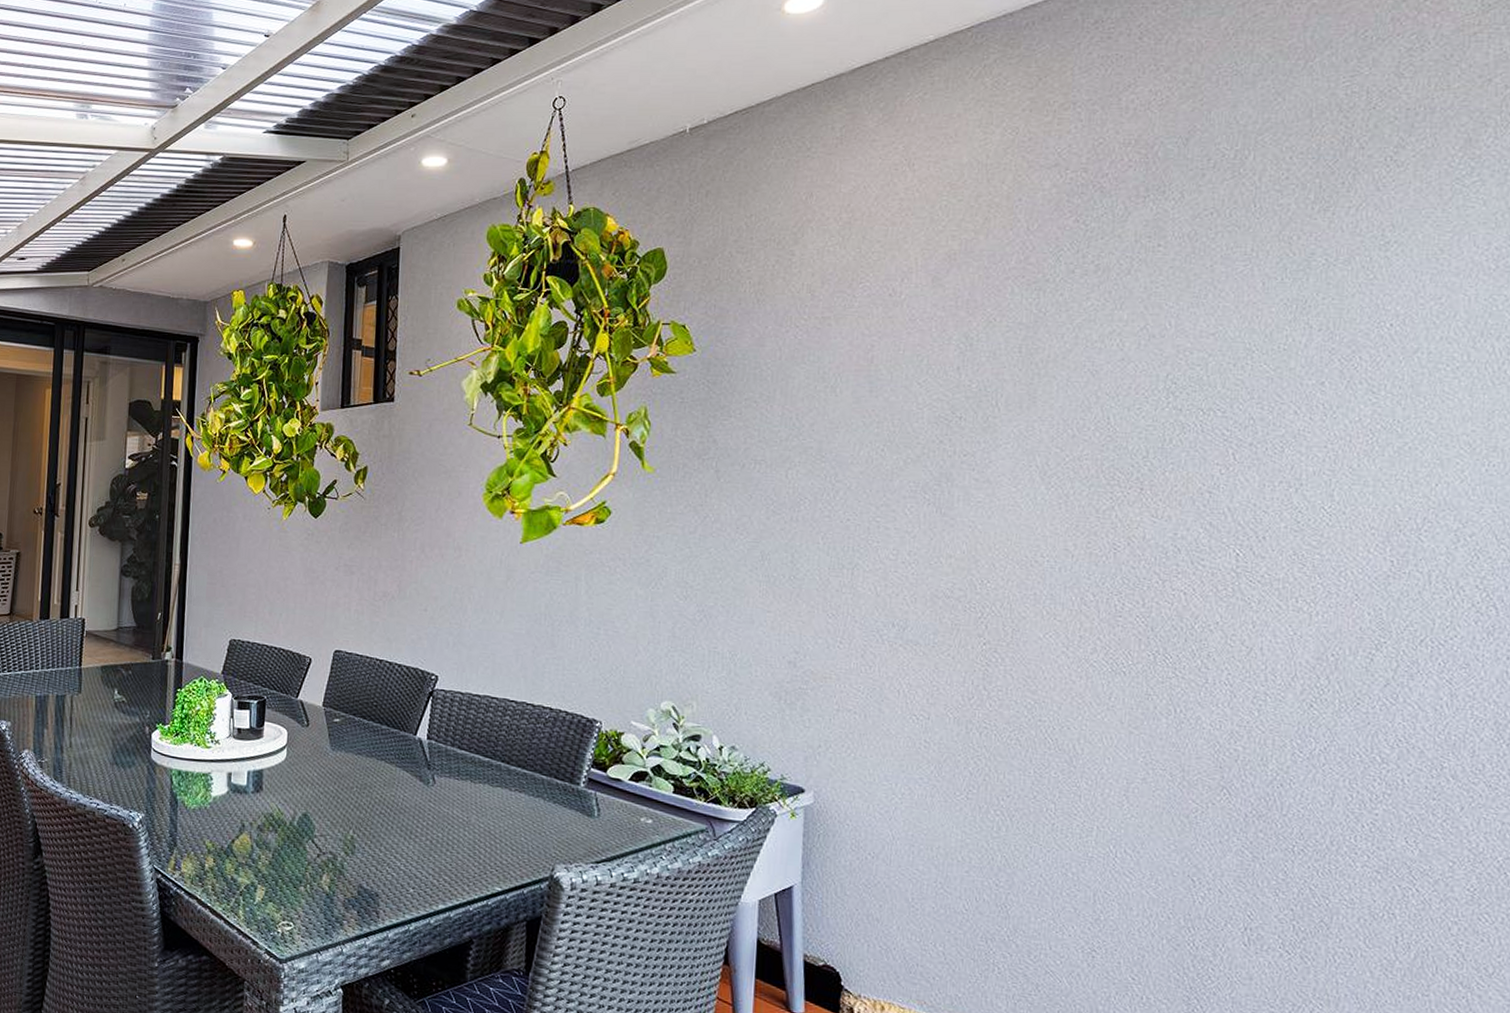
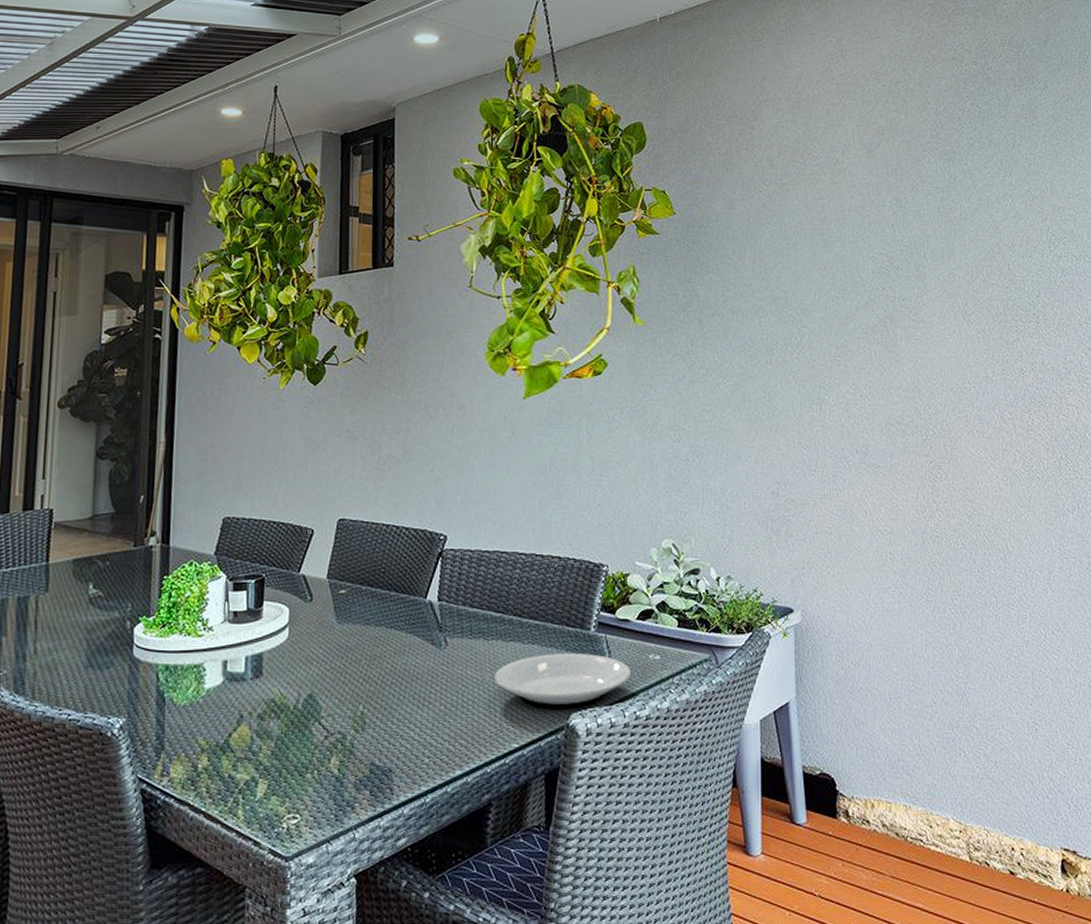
plate: none [480,803,621,861] -> present [495,654,631,709]

